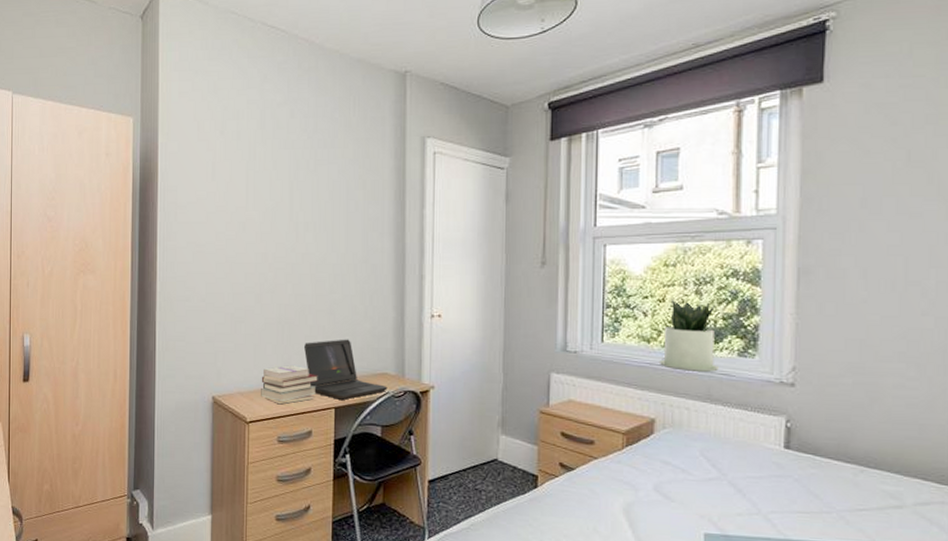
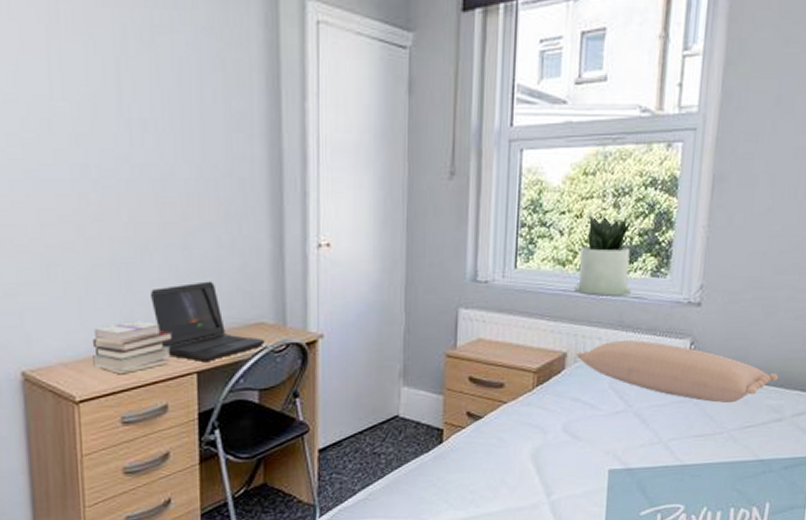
pillow: none [665,412,892,484] -> present [577,340,778,404]

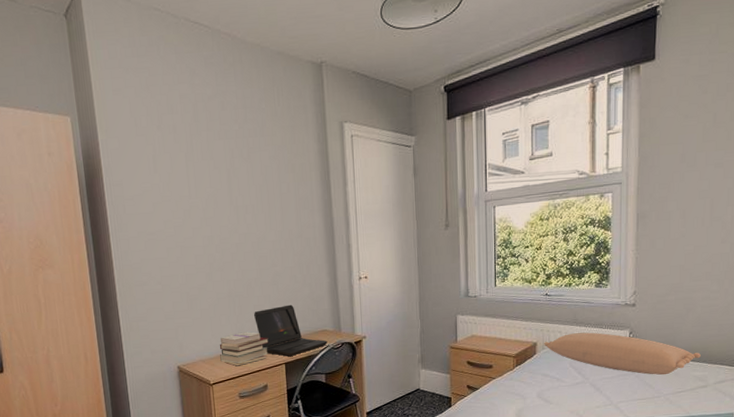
planter: present [573,214,634,298] -> none [538,245,582,303]

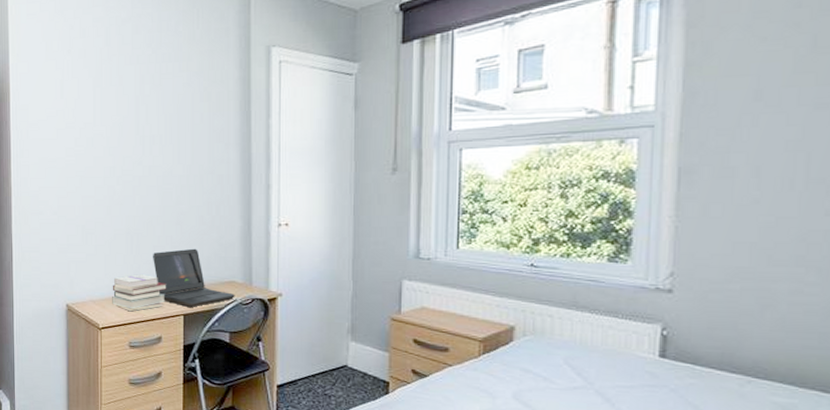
pillow: present [544,332,701,375] -> none [526,319,785,395]

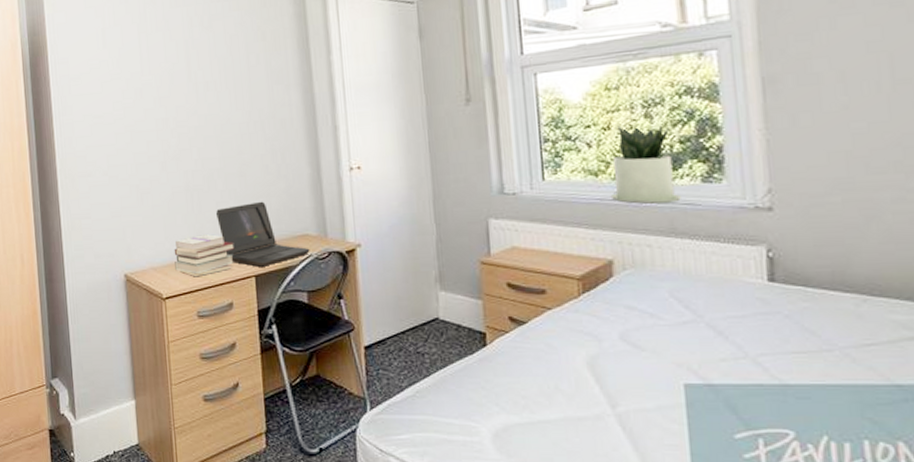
planter: none [519,203,586,279] -> present [610,124,681,205]

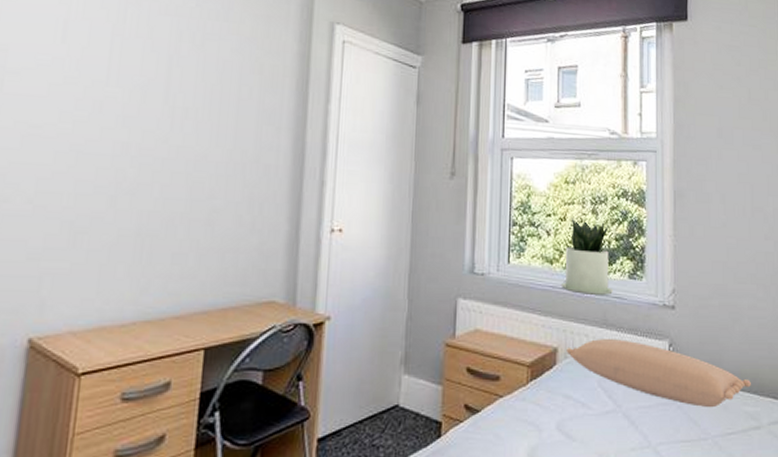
books: present [174,234,235,277] -> none [102,293,186,347]
laptop computer: present [216,201,310,267] -> none [169,257,274,338]
pillow: none [625,247,901,317] -> present [567,339,751,408]

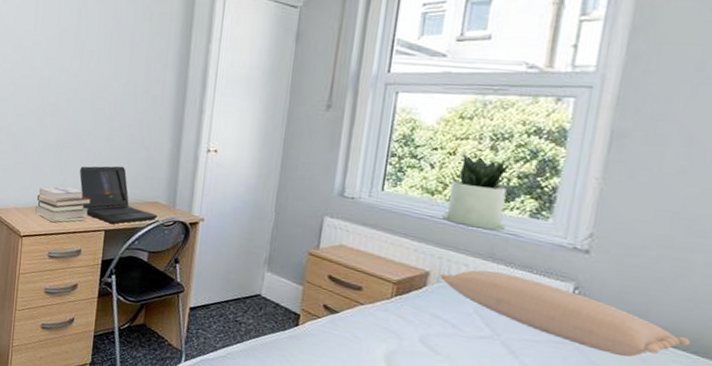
books: none [102,293,186,347] -> present [35,186,91,223]
laptop computer: none [169,257,274,338] -> present [80,166,158,224]

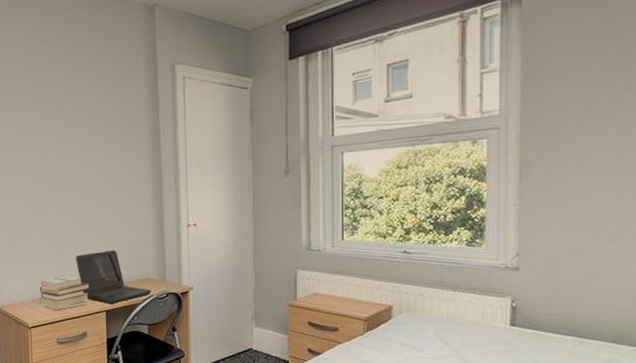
pillow: present [440,269,690,357] -> none [402,298,609,355]
planter: present [441,152,513,231] -> none [394,197,449,263]

